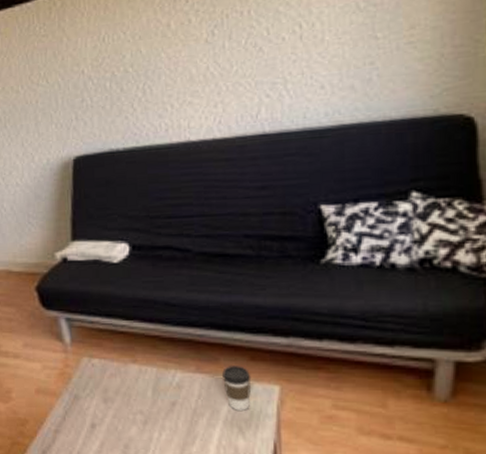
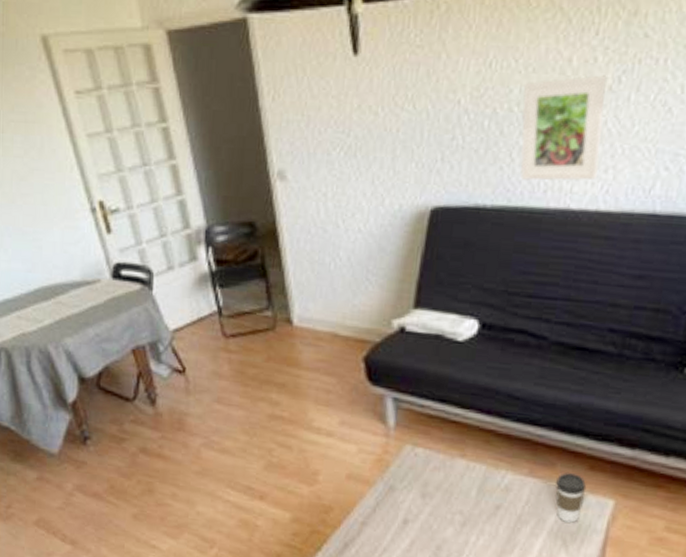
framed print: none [133,32,208,124] -> present [520,75,607,181]

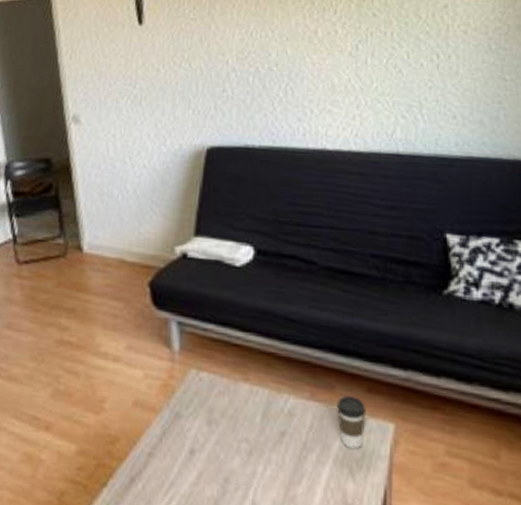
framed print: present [520,75,607,181] -> none [279,44,348,126]

